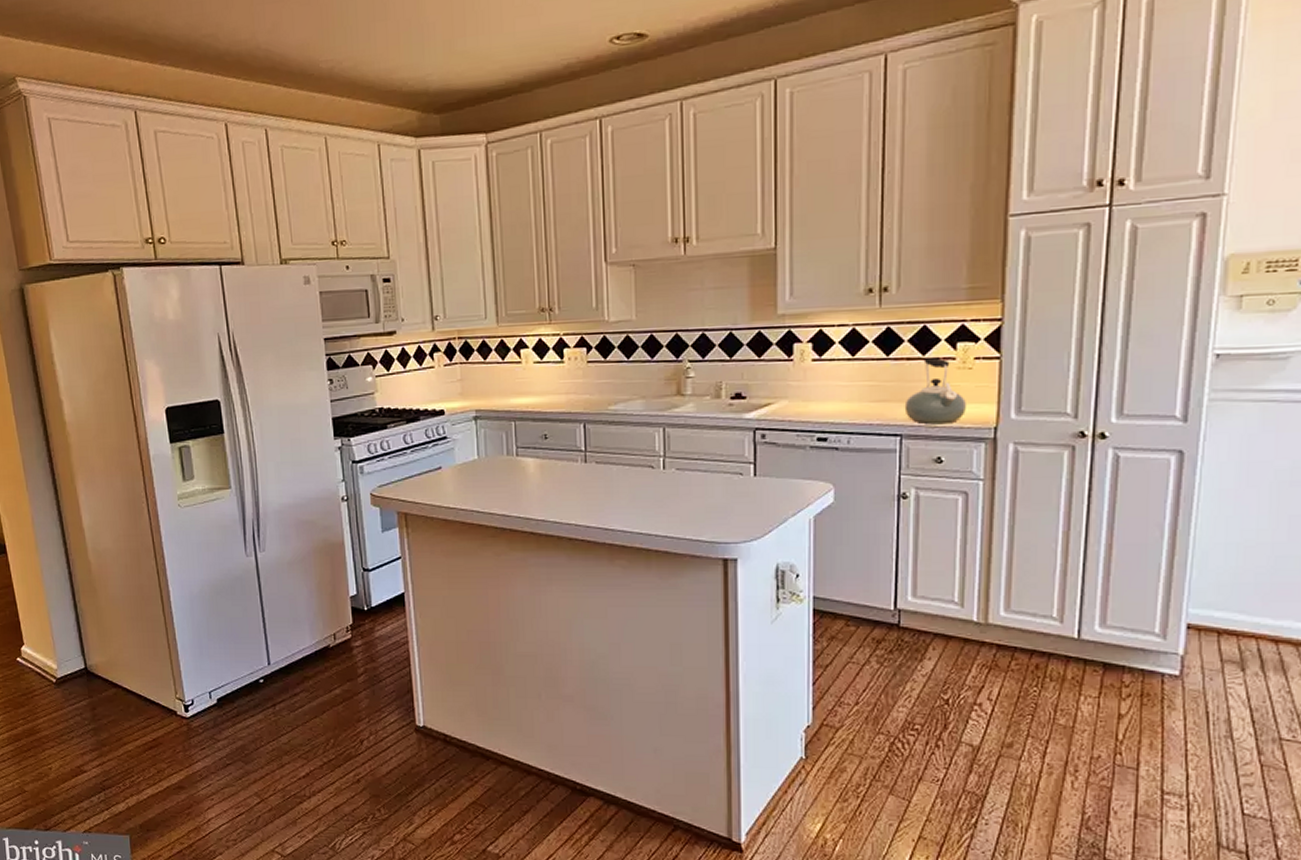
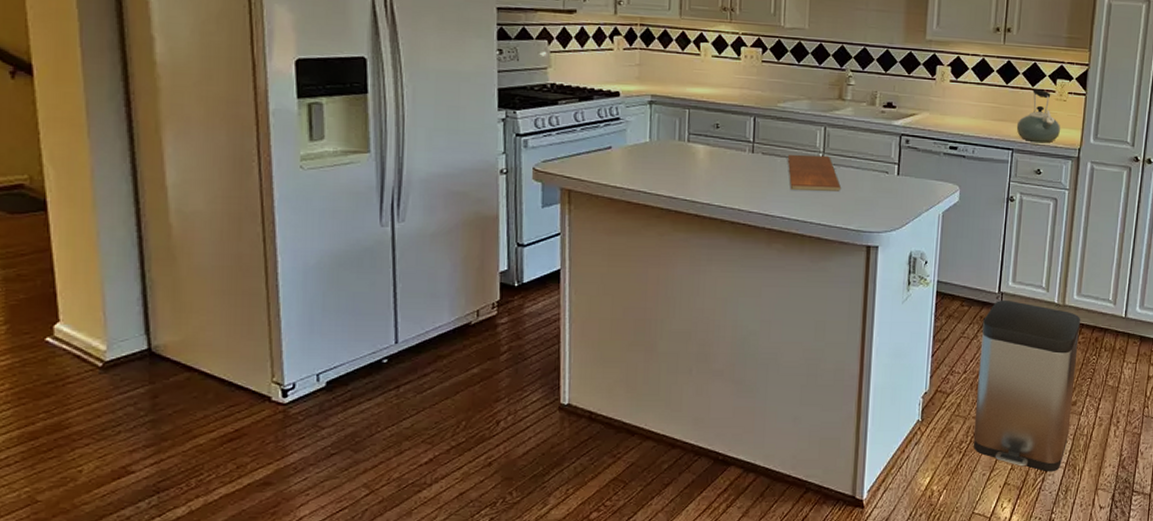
chopping board: none [624,459,689,501] -> present [787,154,842,191]
pedal bin: none [873,619,1013,828] -> present [973,300,1081,472]

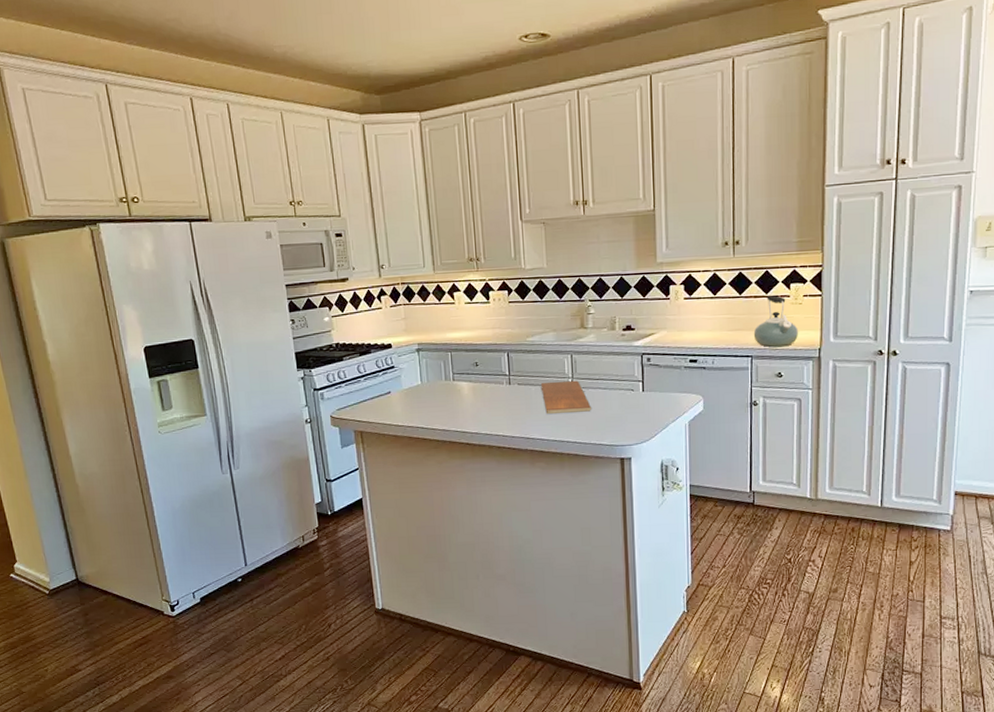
pedal bin: present [973,300,1081,472] -> none [736,498,836,655]

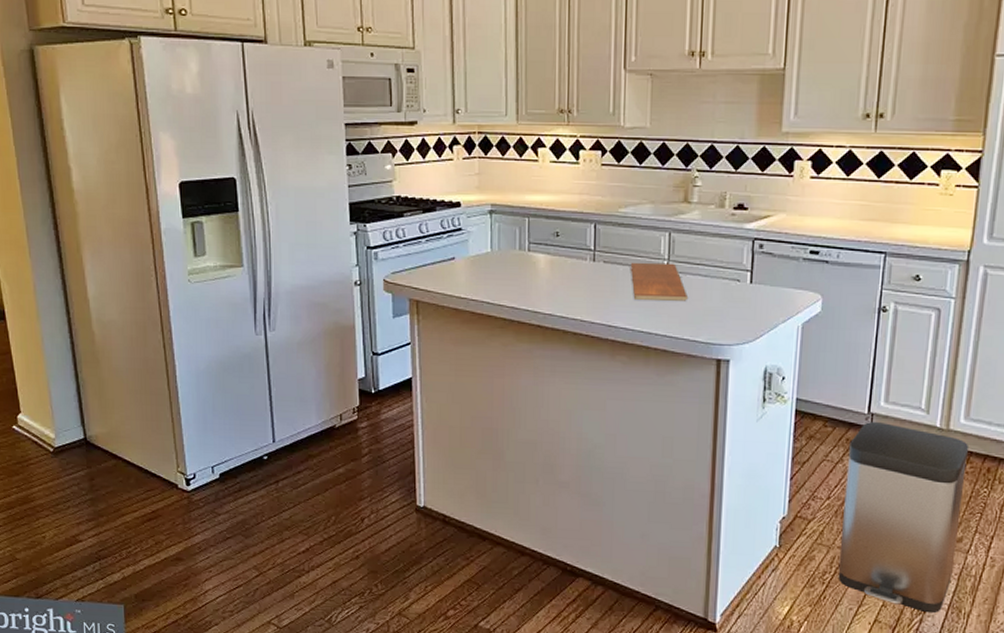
pedal bin: none [736,498,836,655] -> present [838,422,970,613]
kettle: present [753,295,799,347] -> none [890,183,946,245]

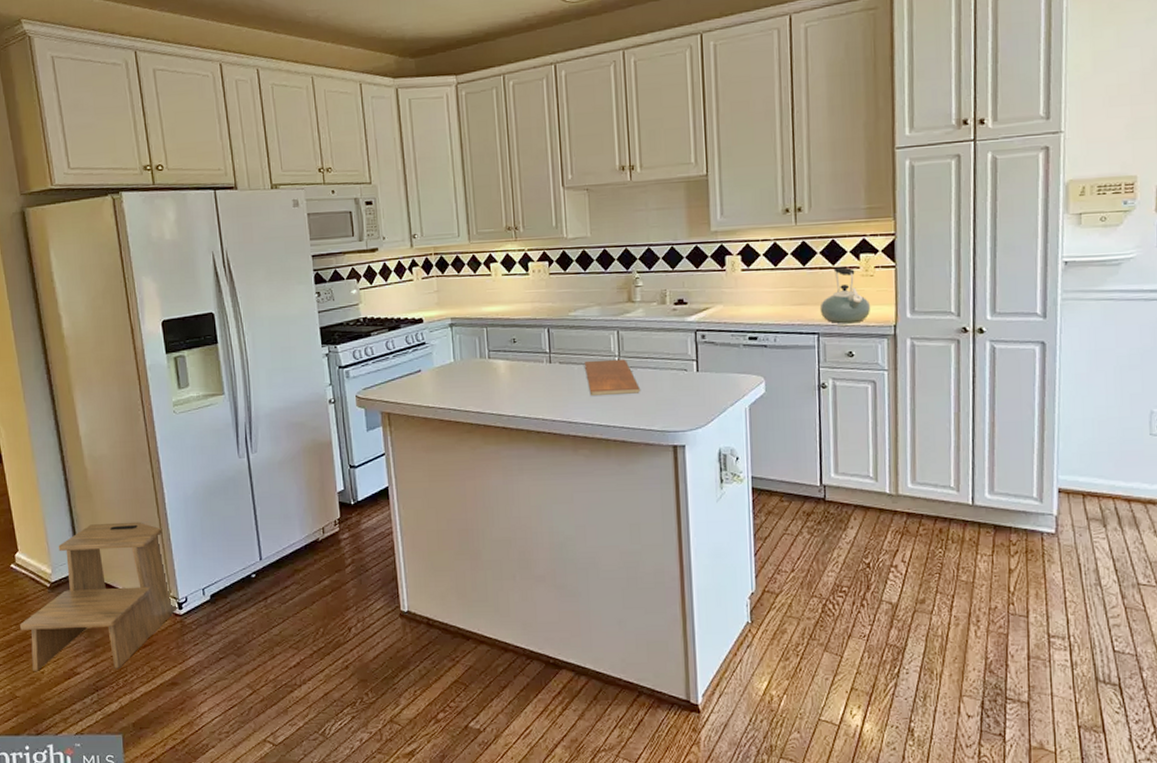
step stool: none [22,391,186,539] -> present [20,521,179,671]
pedal bin: present [838,422,970,613] -> none [805,493,921,677]
kettle: none [890,183,946,245] -> present [819,267,871,324]

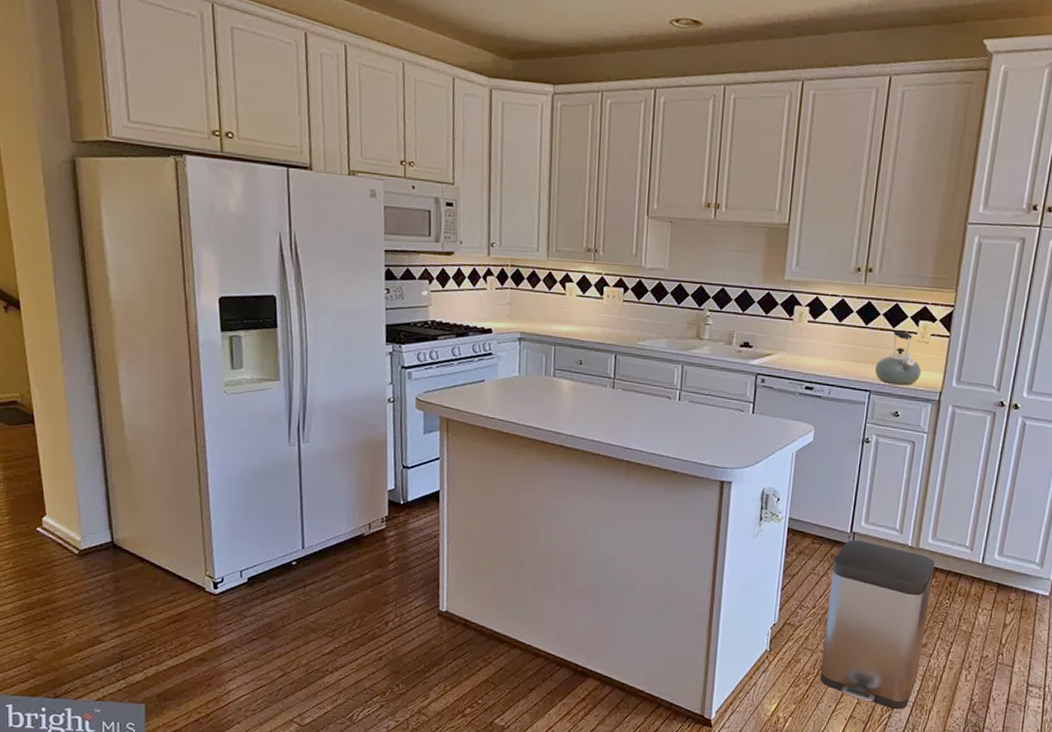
step stool: present [20,521,179,671] -> none [44,496,214,640]
chopping board: present [584,359,641,397] -> none [646,390,698,428]
pedal bin: none [805,493,921,677] -> present [820,540,935,710]

